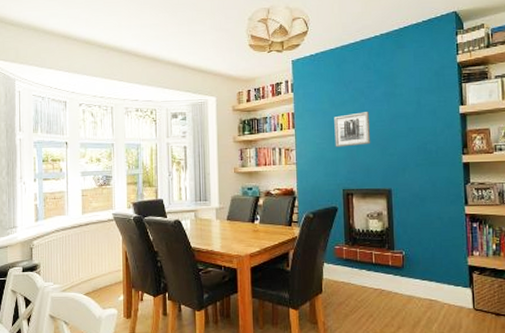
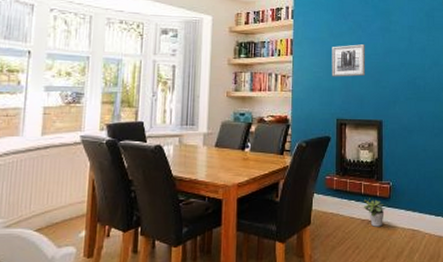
potted plant: none [375,267,399,296] -> present [363,198,386,227]

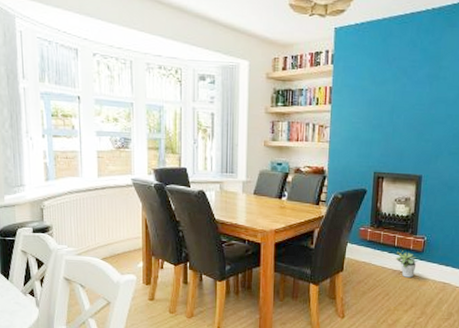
wall art: present [331,44,366,77] -> none [371,93,410,129]

